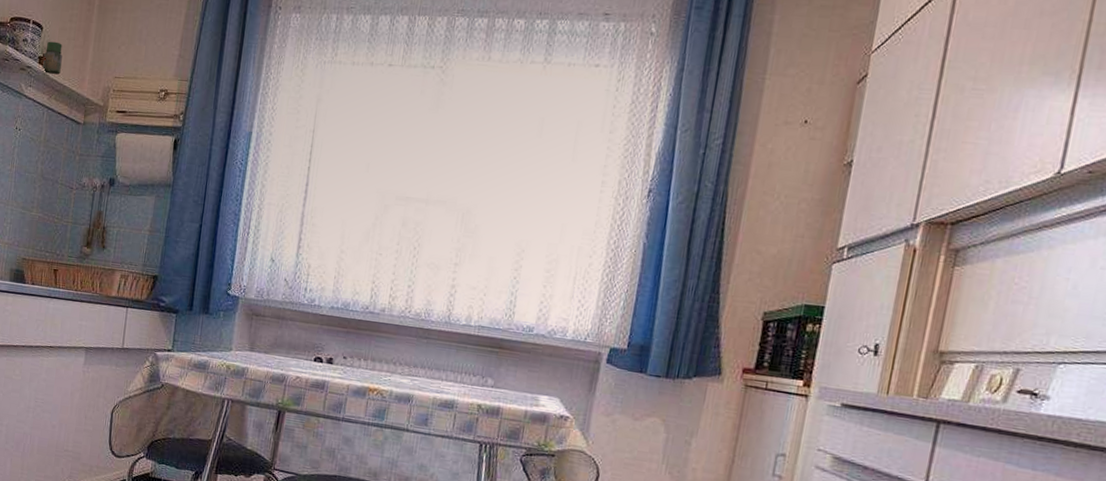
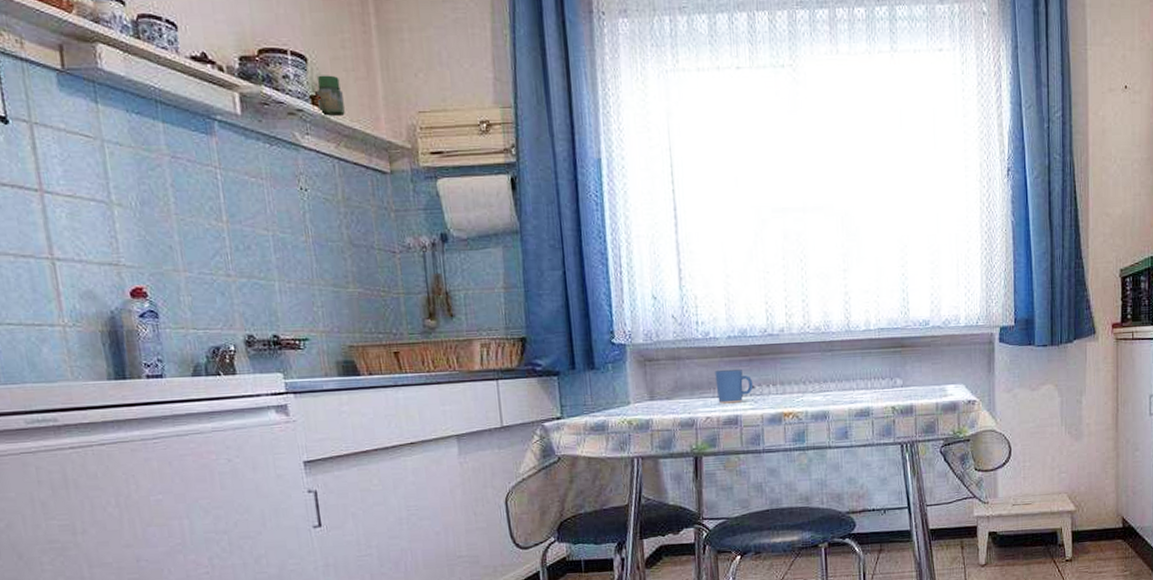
mug: none [310,335,346,370] -> present [715,368,754,404]

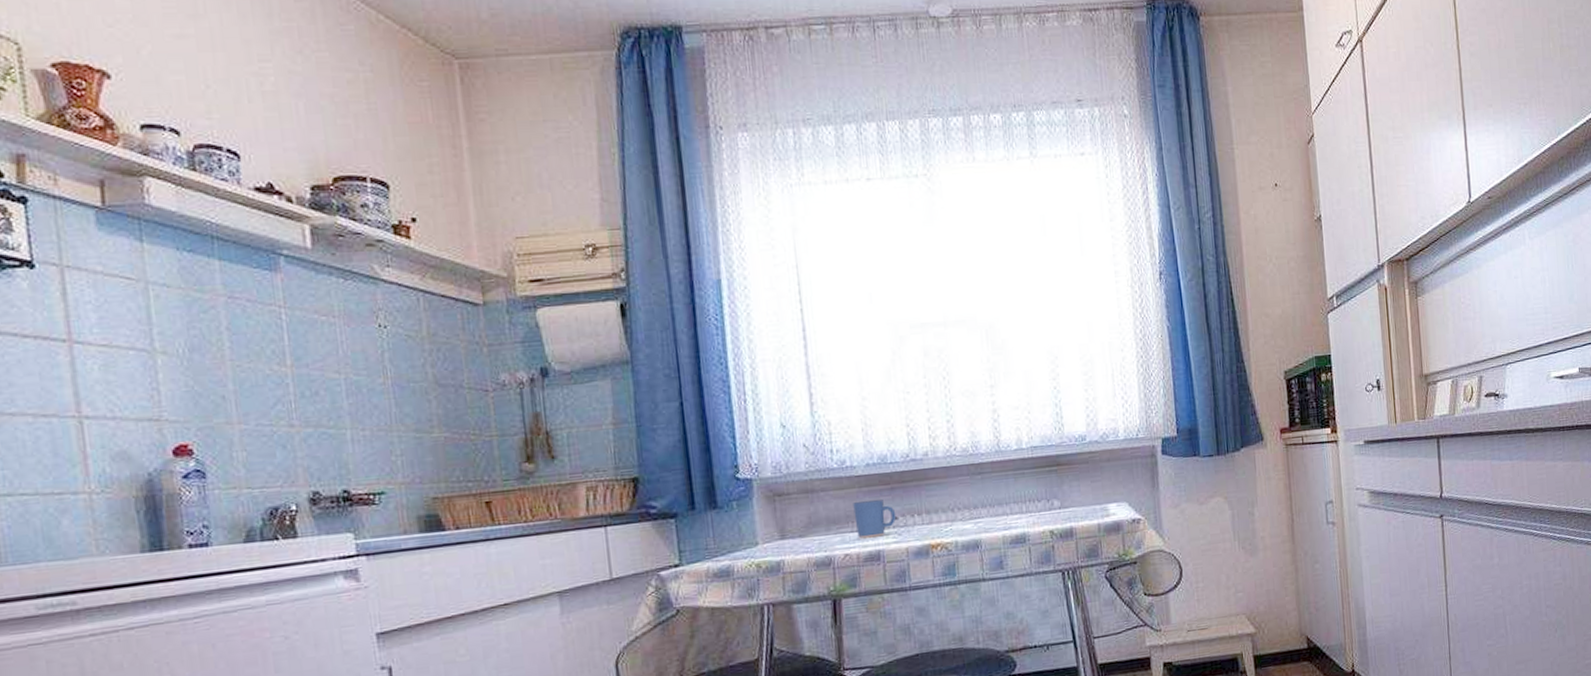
jar: present [316,75,345,117] -> none [399,202,432,247]

